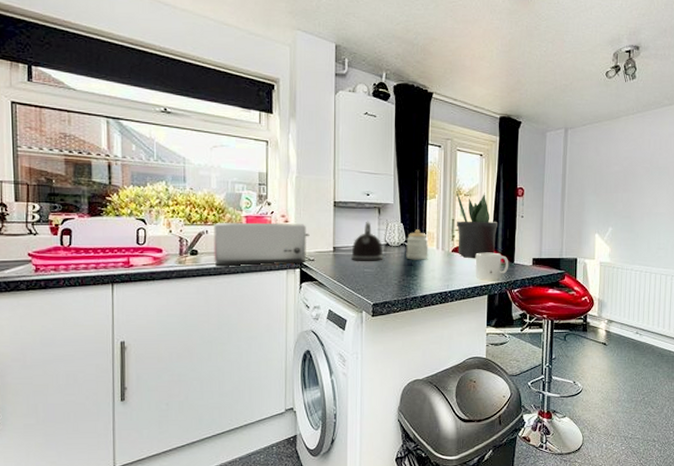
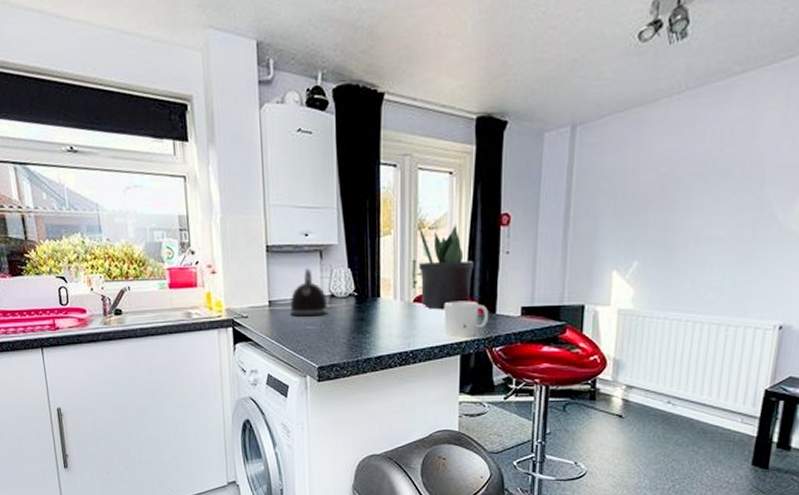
toaster: present [214,222,310,267] -> none [135,274,241,327]
jar: present [406,229,429,260] -> none [355,275,384,314]

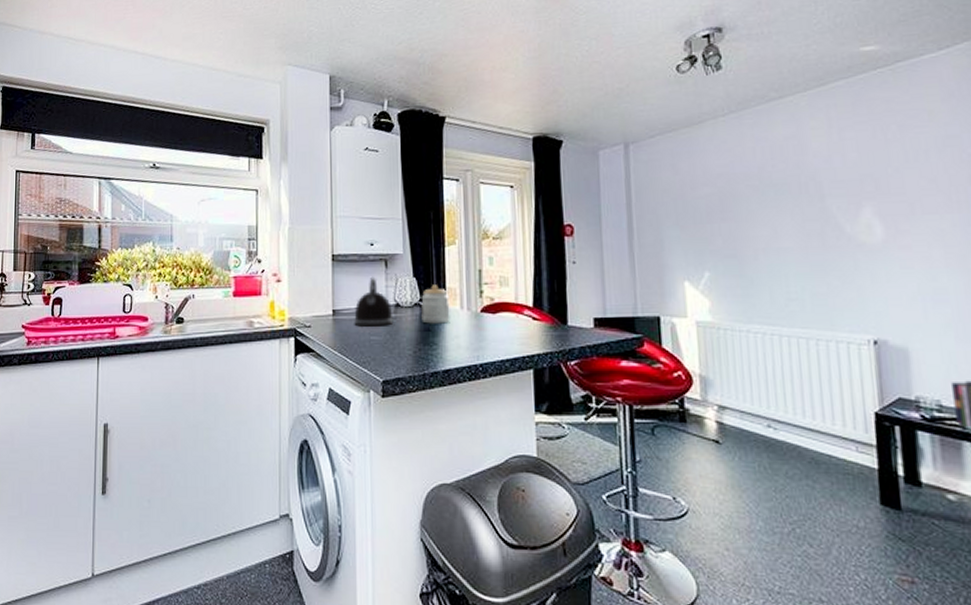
jar: none [355,275,384,314] -> present [421,285,450,324]
planter: present [418,223,475,309] -> none [482,234,542,320]
mug: present [443,301,489,338] -> none [512,311,561,350]

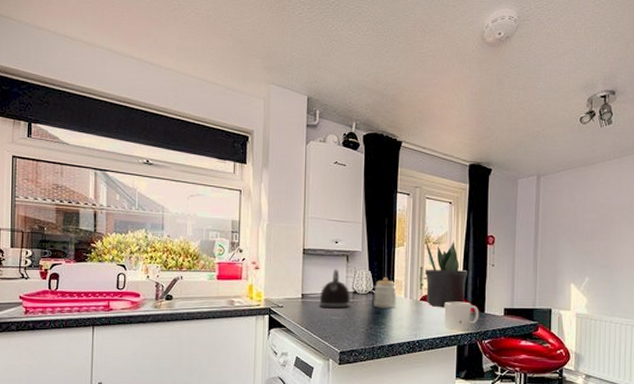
planter: none [482,234,542,320] -> present [425,239,468,307]
mug: none [512,311,561,350] -> present [444,301,479,331]

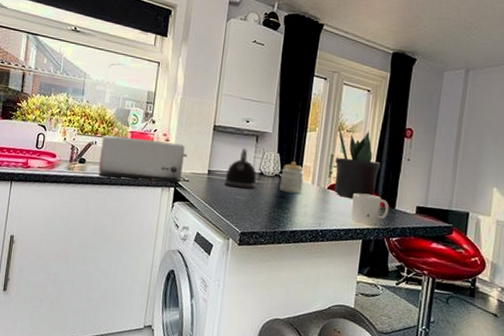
toaster: none [187,268,279,312] -> present [98,135,188,183]

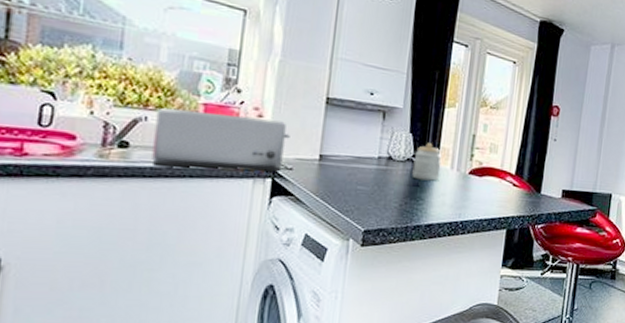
kettle: present [224,147,257,190] -> none [342,126,384,178]
planter: present [334,126,381,198] -> none [476,101,527,184]
mug: present [351,192,390,226] -> none [494,177,535,213]

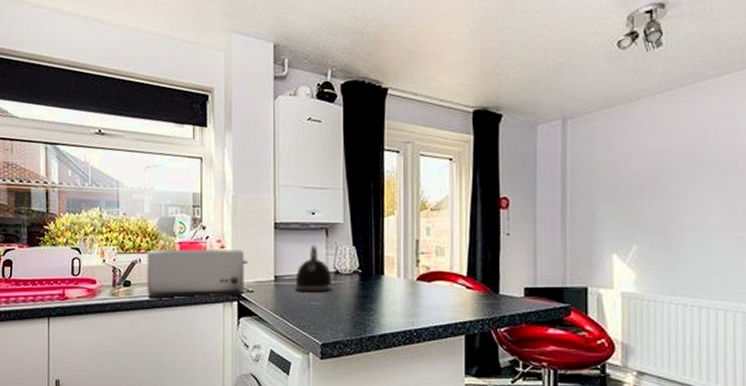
kettle: none [342,126,384,178] -> present [295,244,333,292]
jar: present [412,143,442,181] -> none [360,253,388,291]

